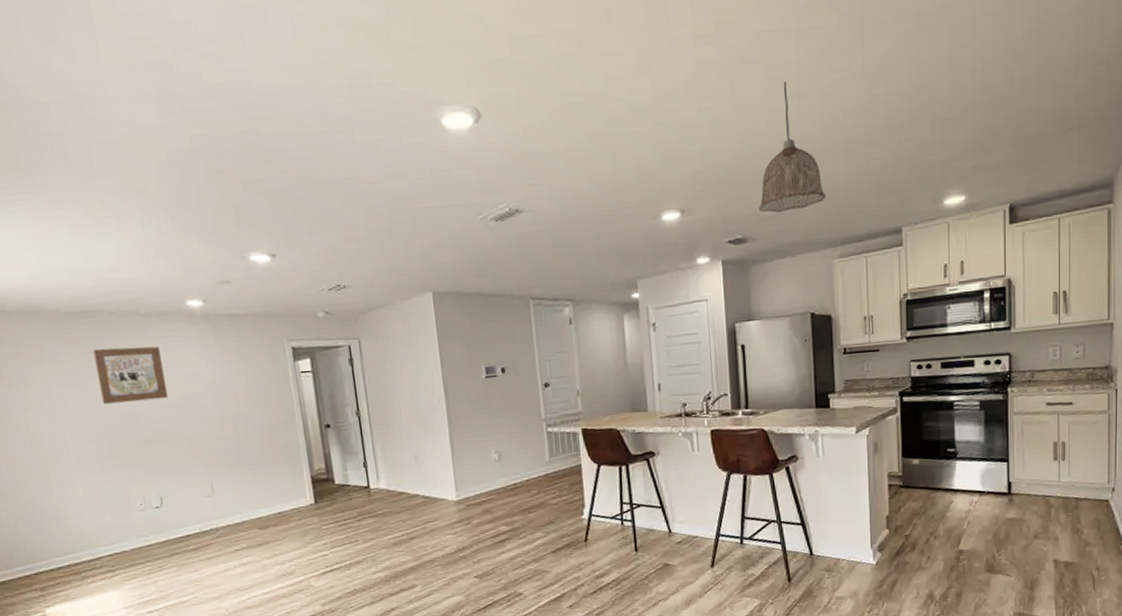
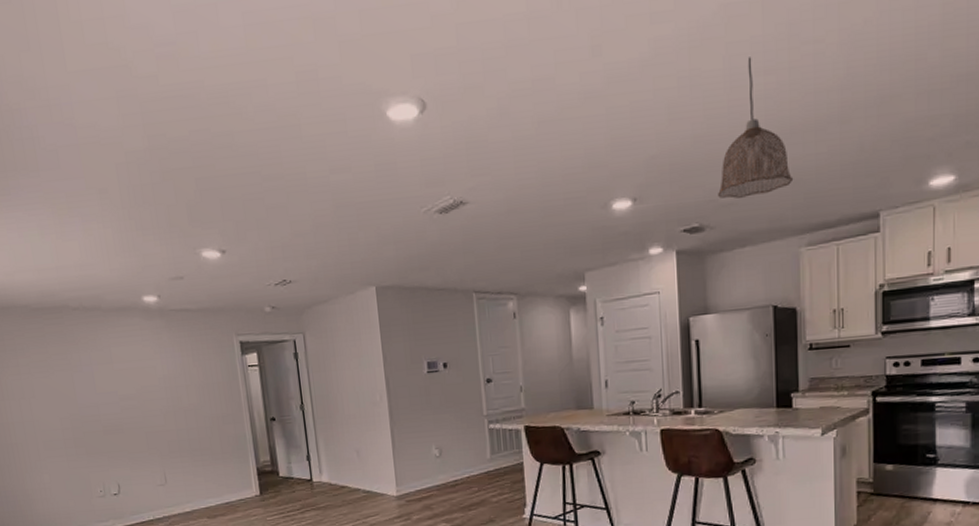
wall art: present [93,346,168,404] -> none [59,340,125,395]

